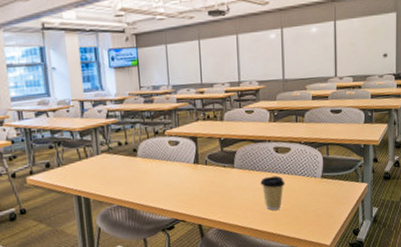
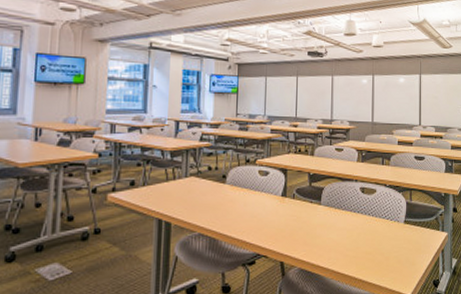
coffee cup: present [260,175,285,210] -> none [345,216,370,253]

